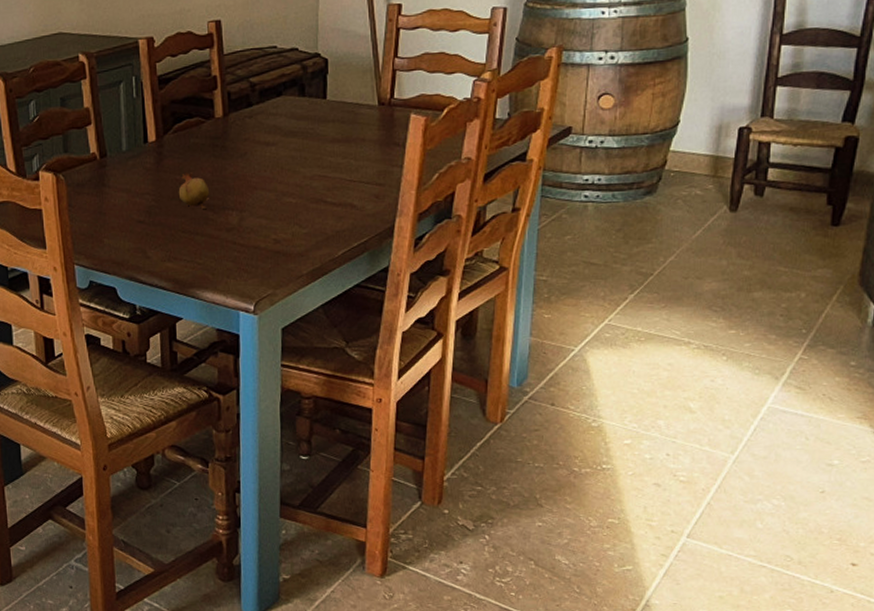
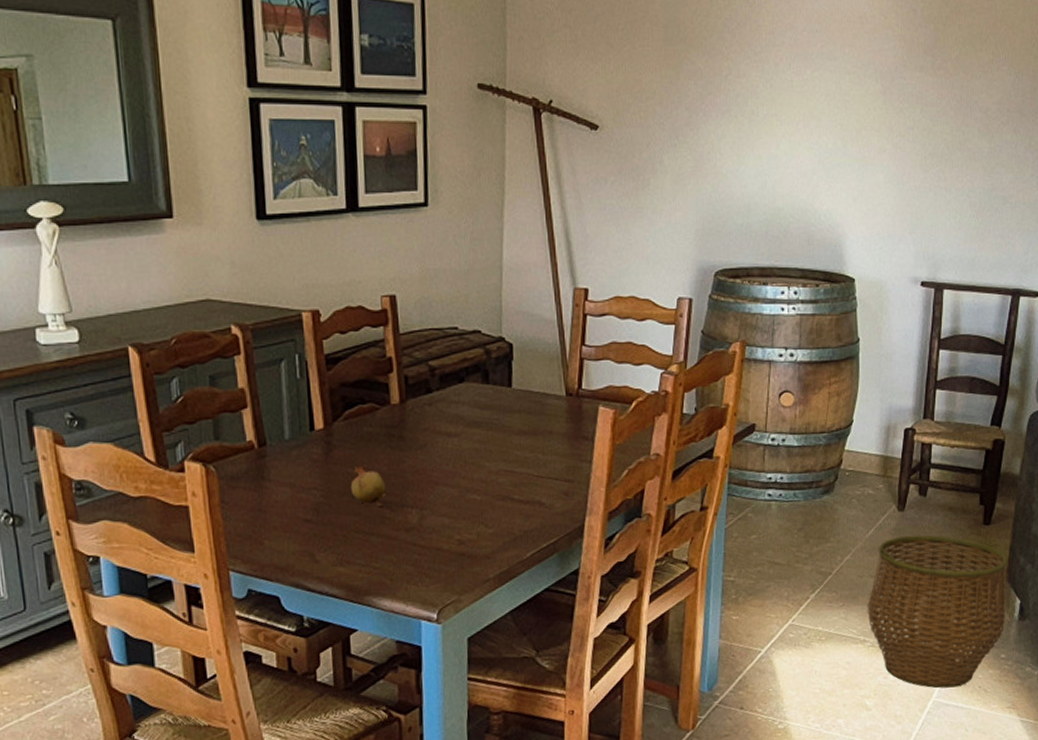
basket: none [692,236,861,394] -> present [867,534,1008,688]

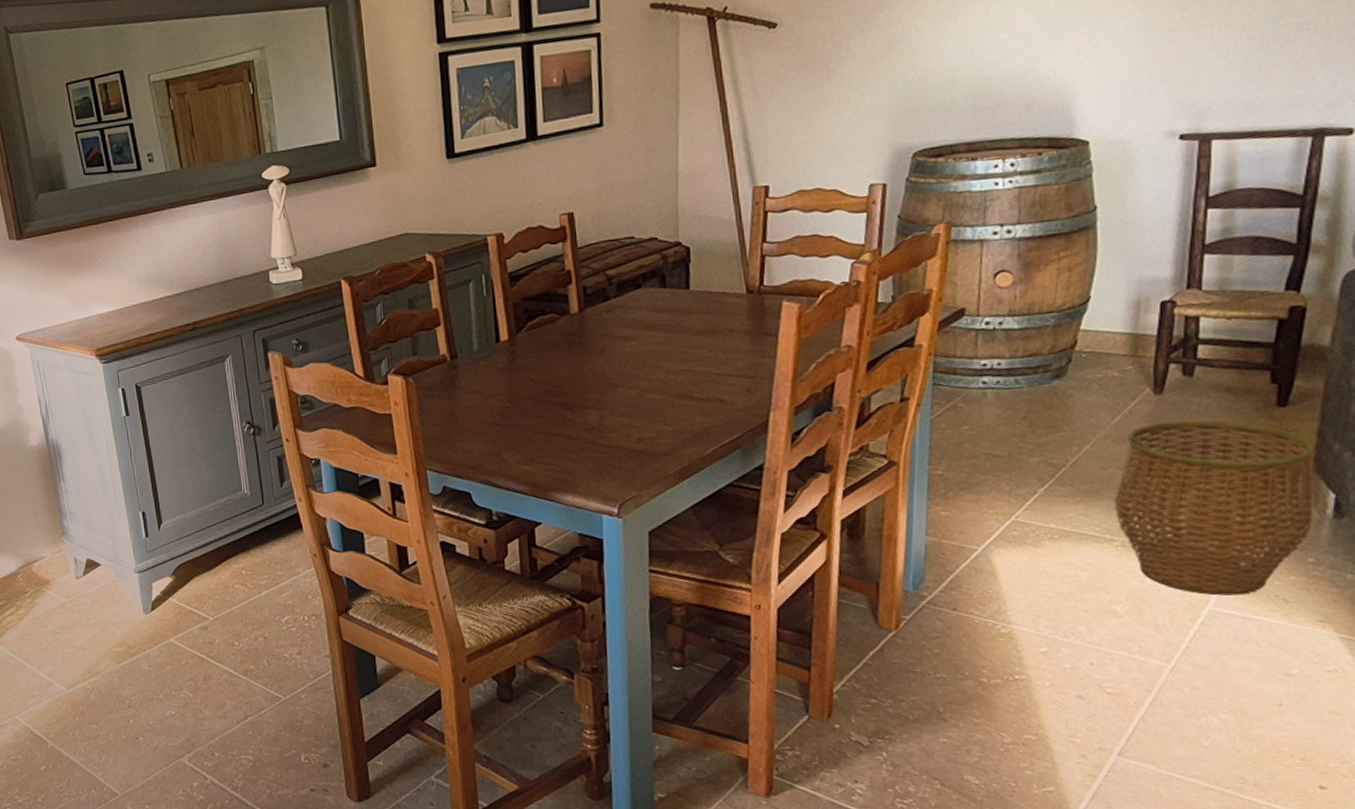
fruit: present [350,465,387,508] -> none [533,371,567,410]

